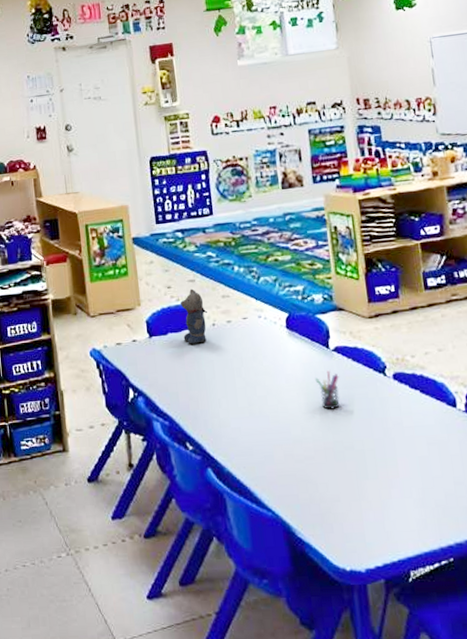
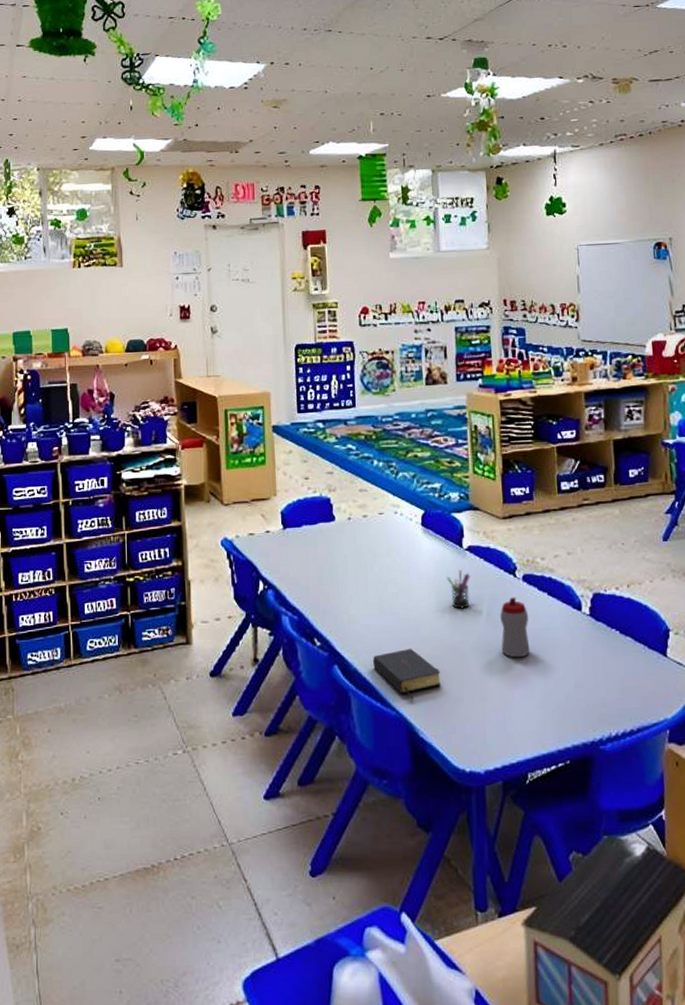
teddy bear: present [180,289,207,344] -> none [316,481,344,538]
bible: none [246,449,317,501] -> present [373,648,442,700]
sippy cup: none [372,395,405,457] -> present [500,597,530,658]

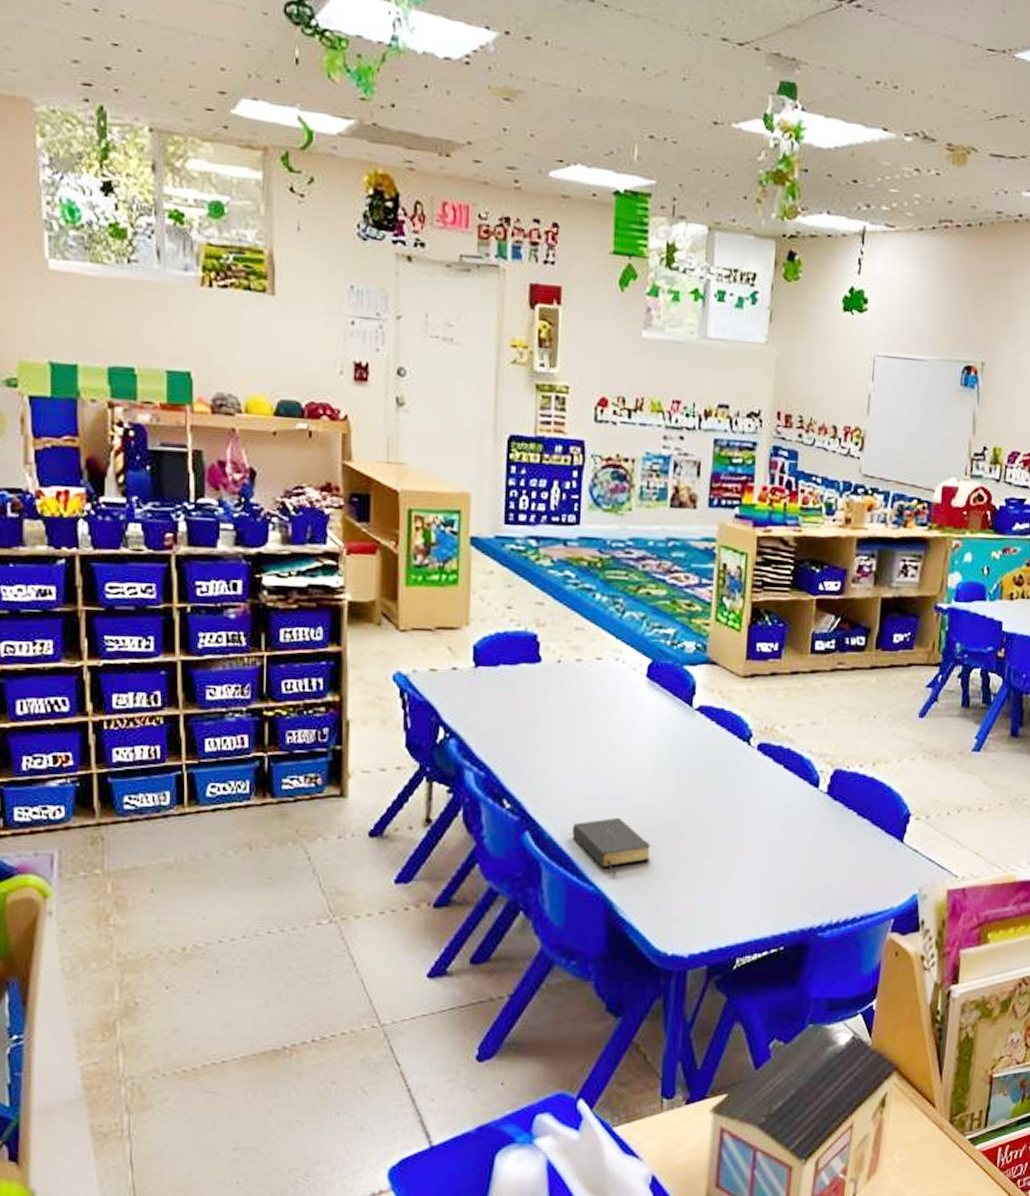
pen holder: present [447,570,470,609] -> none [670,732,698,777]
sippy cup: present [500,597,530,658] -> none [723,767,760,835]

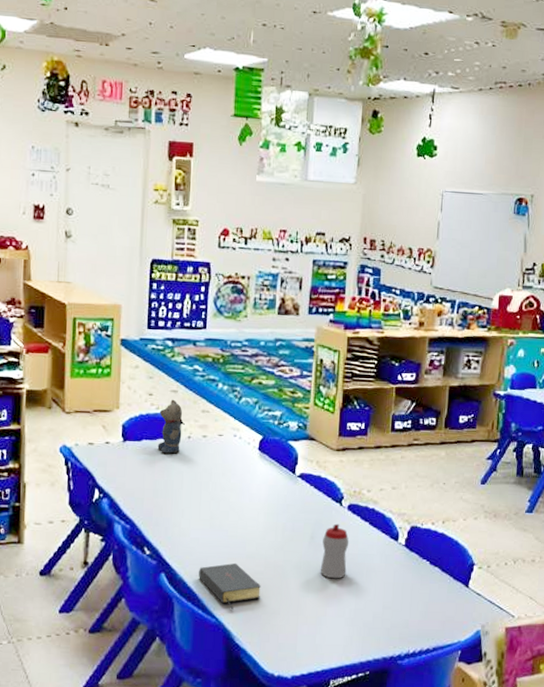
teddy bear: none [519,613,554,682] -> present [157,399,185,454]
sippy cup: none [723,767,760,835] -> present [320,523,349,579]

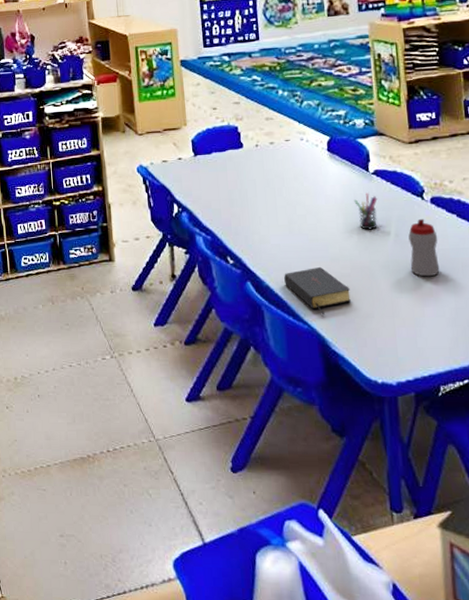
teddy bear: present [157,399,185,454] -> none [224,110,251,164]
pen holder: none [277,495,299,531] -> present [354,193,378,230]

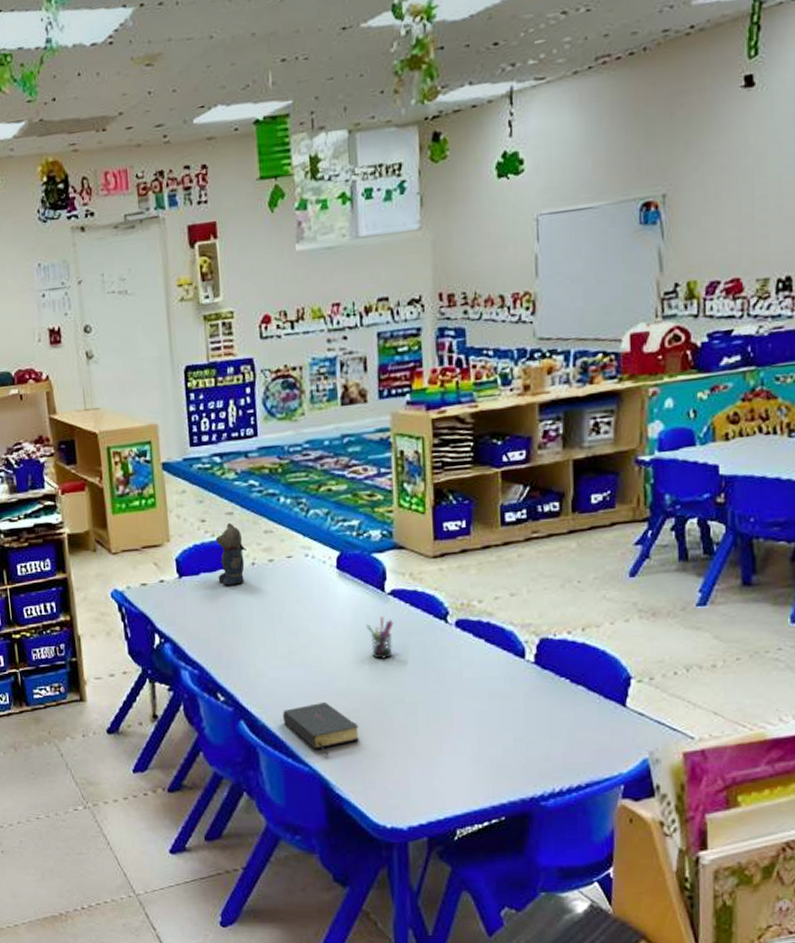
teddy bear: none [224,110,251,164] -> present [215,522,246,586]
sippy cup: present [408,218,440,277] -> none [428,644,462,711]

